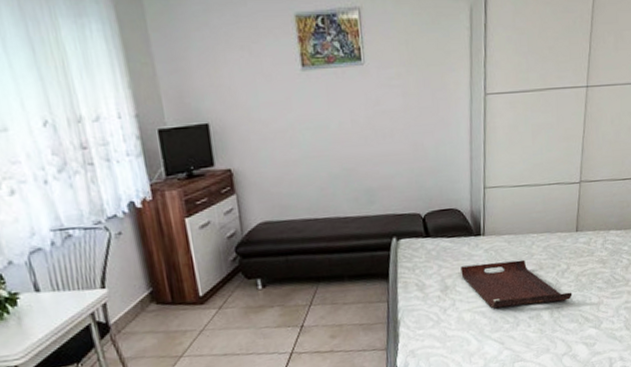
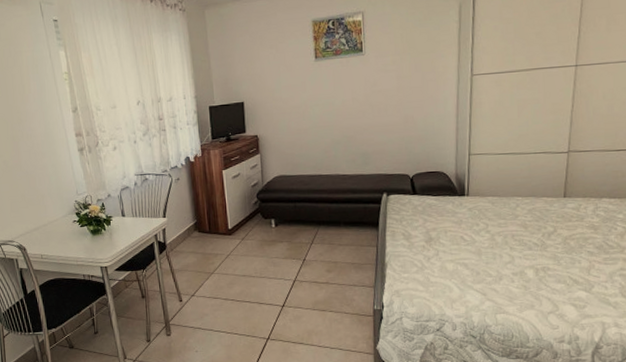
serving tray: present [461,259,573,309] -> none [445,220,560,262]

